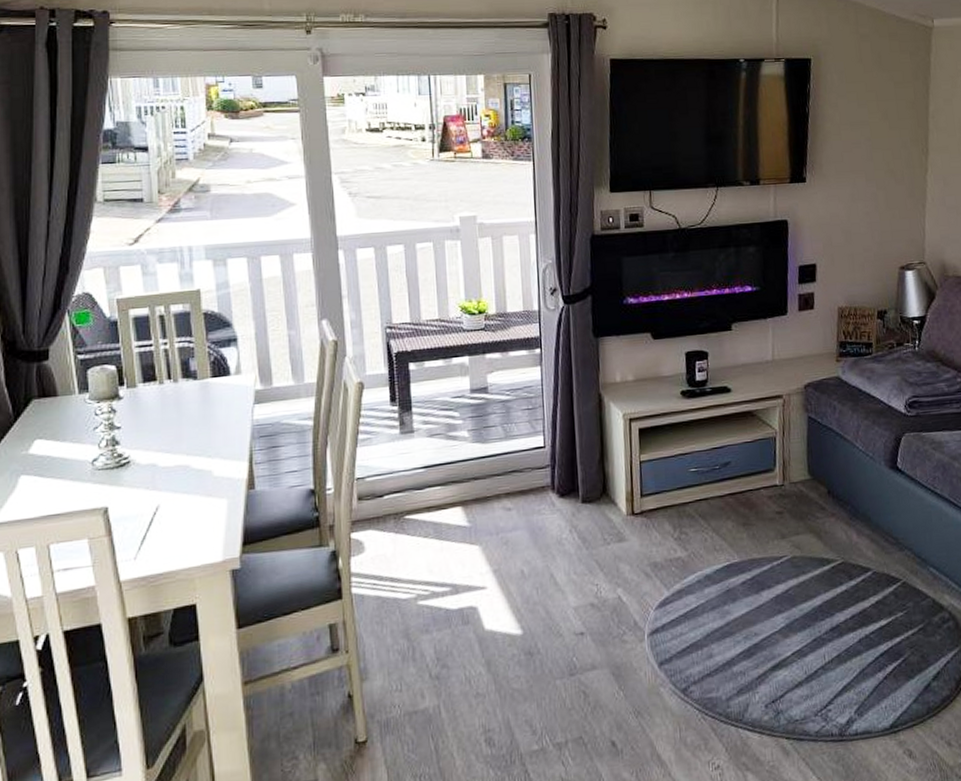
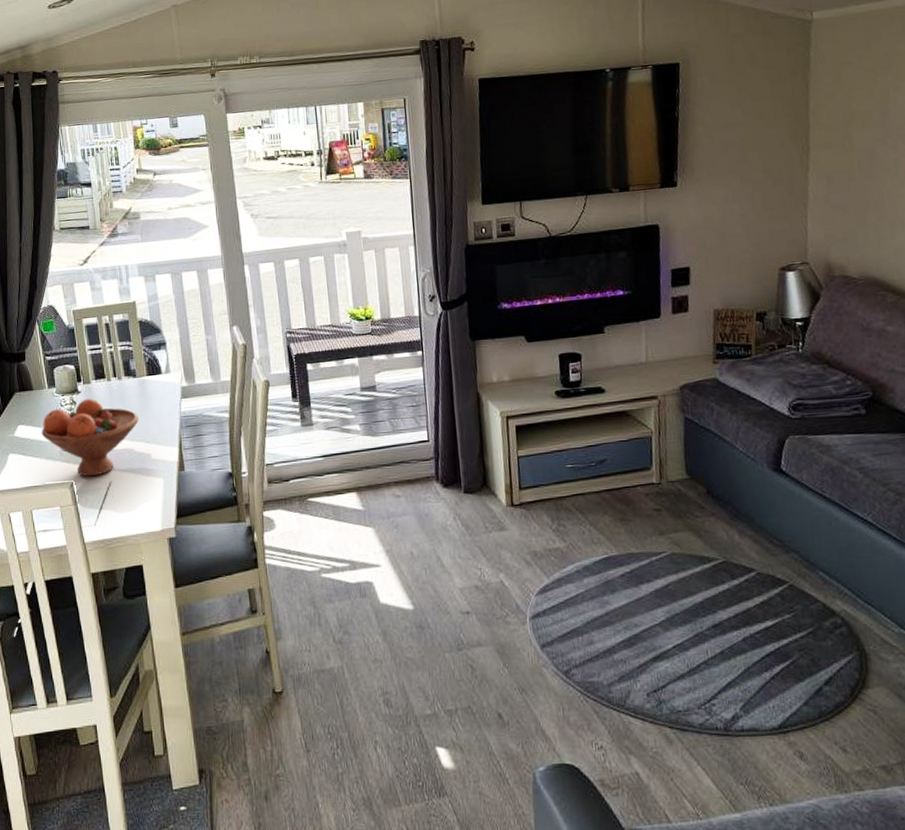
fruit bowl: none [66,404,198,501] -> present [41,398,139,477]

